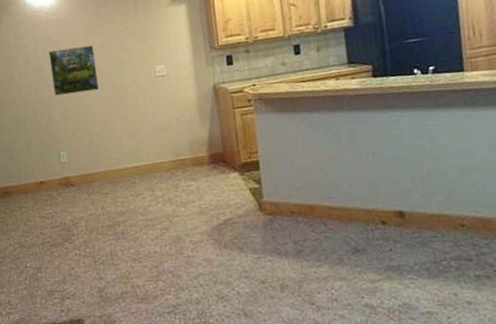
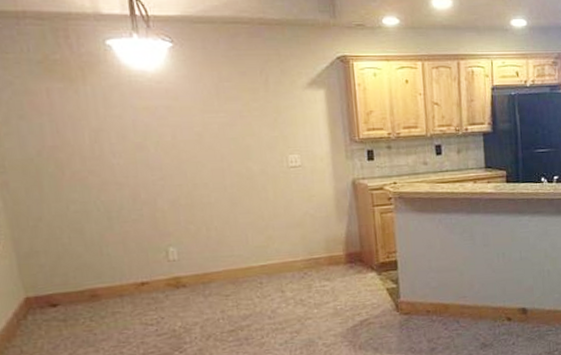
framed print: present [48,45,99,96] -> none [153,125,219,181]

